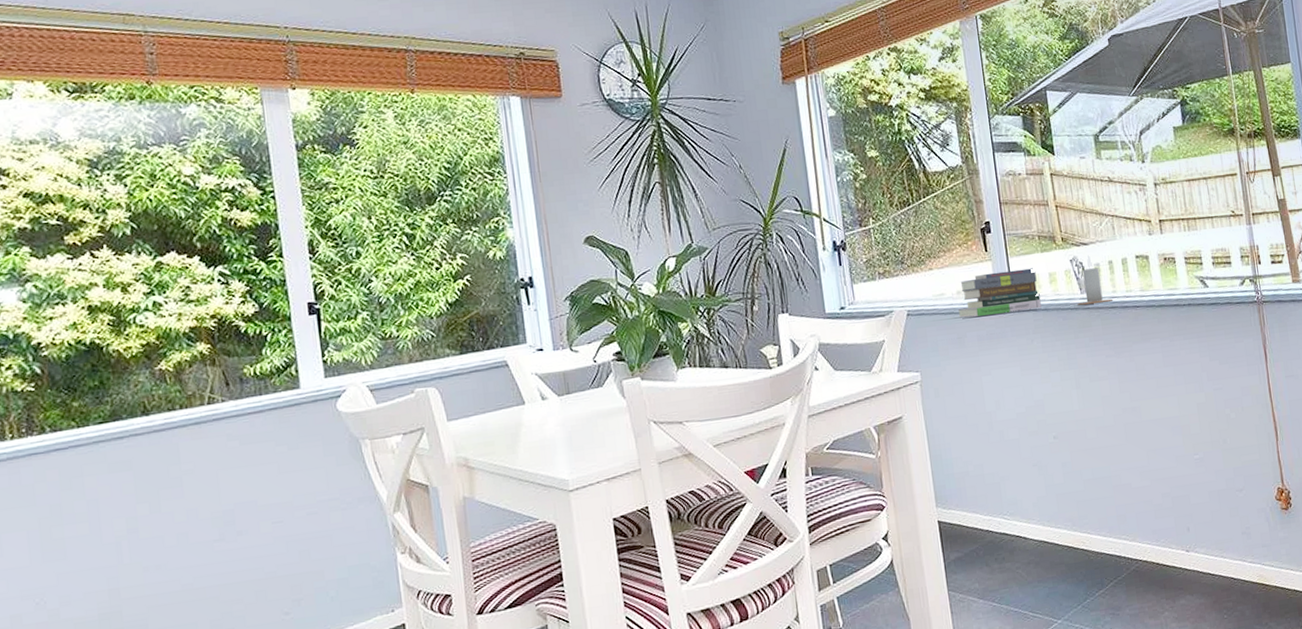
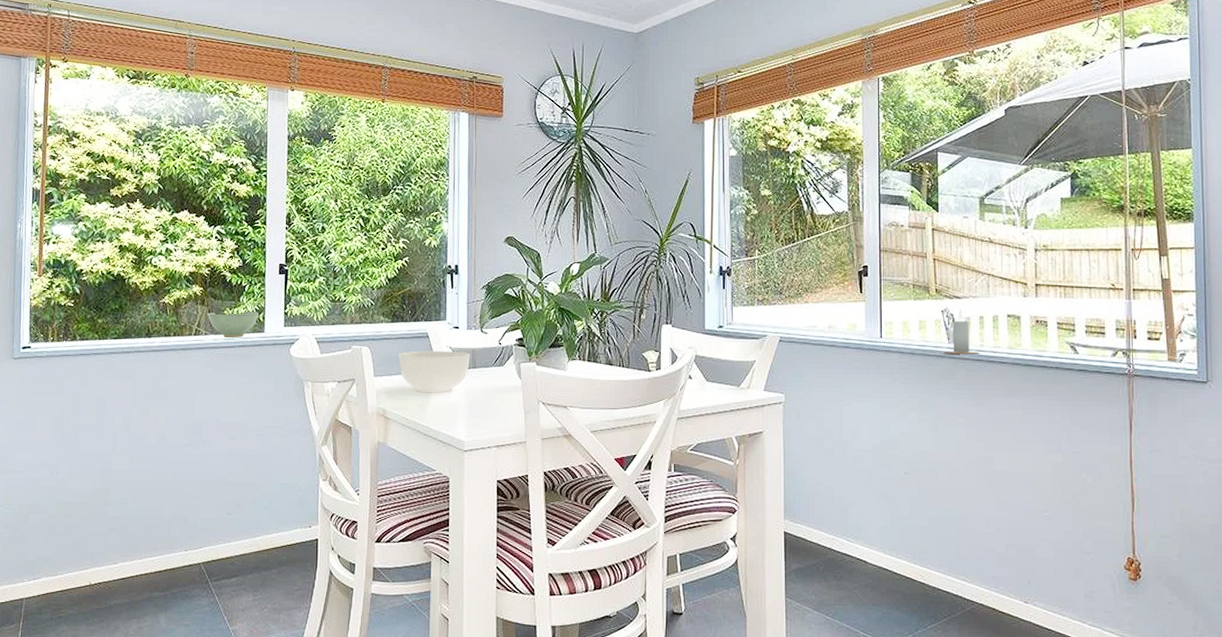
bowl: none [221,364,290,403] -> present [207,311,260,339]
bowl: none [473,377,563,432] -> present [398,351,471,393]
books: present [957,268,1042,318] -> none [827,313,908,352]

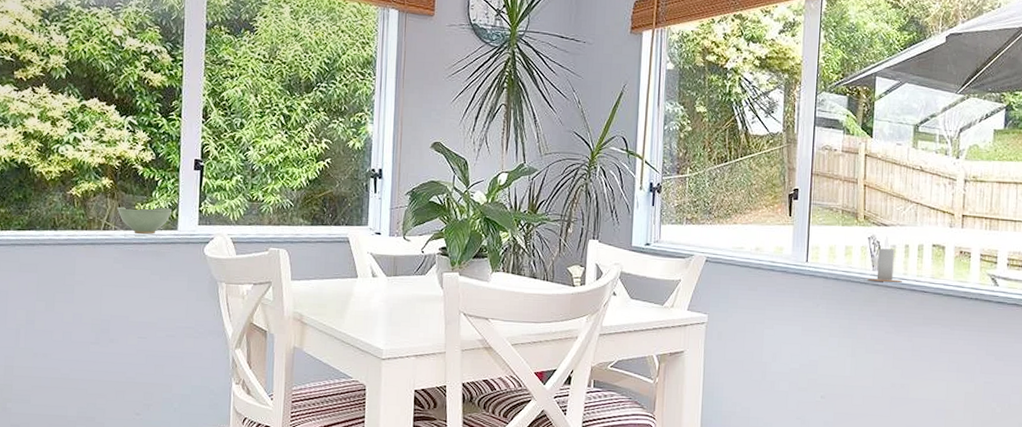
bowl: present [398,351,471,393] -> none [317,255,393,300]

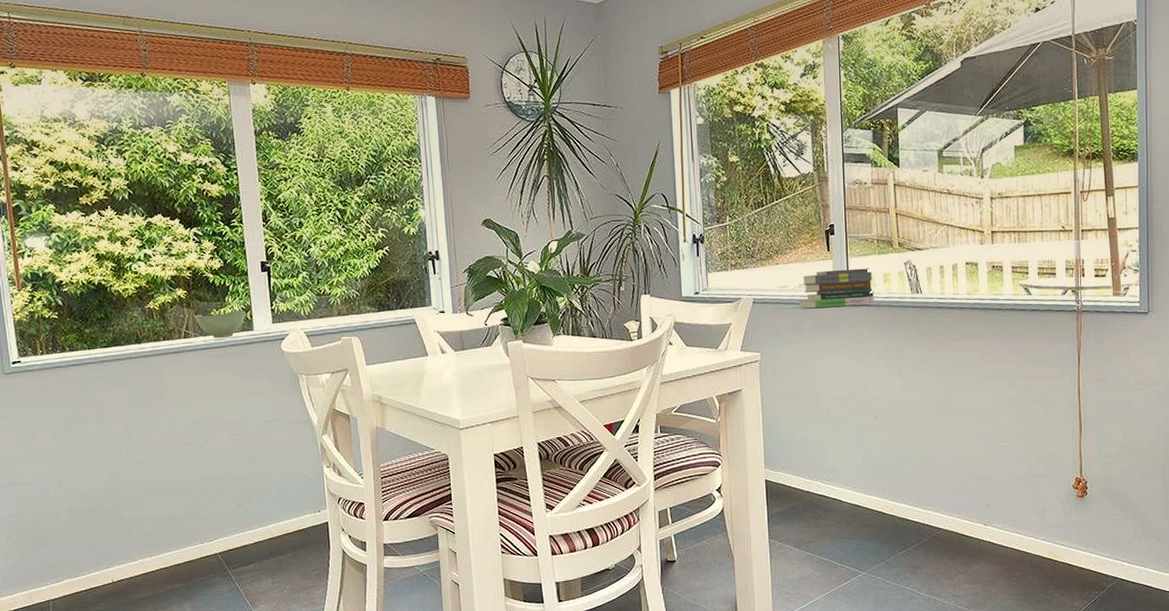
books: none [753,236,833,277] -> present [798,268,874,309]
candle: present [867,236,903,283] -> none [907,259,941,304]

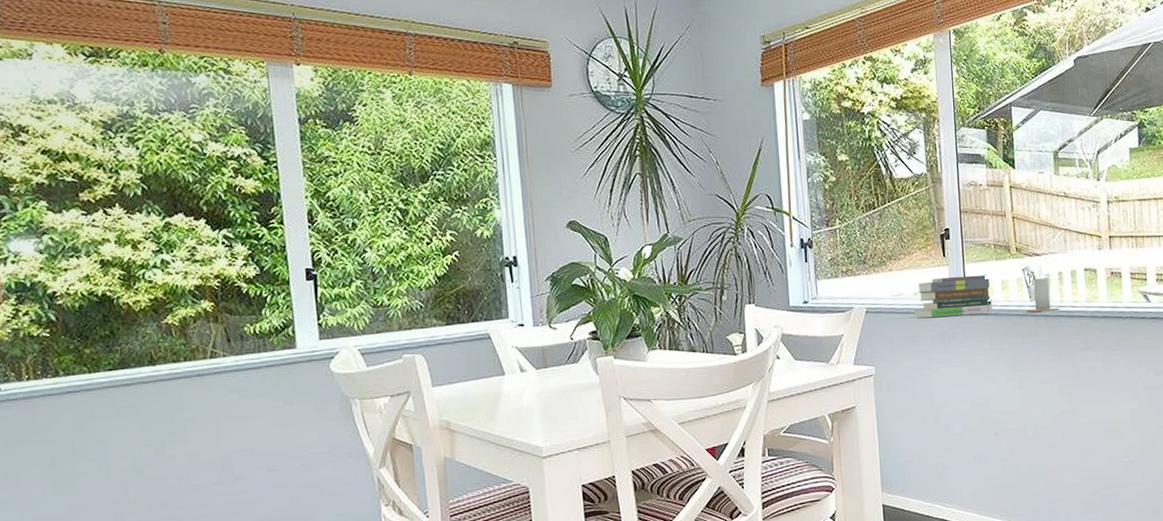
bowl: present [194,311,247,339] -> none [223,325,288,359]
candle: none [907,259,941,304] -> present [1026,265,1061,313]

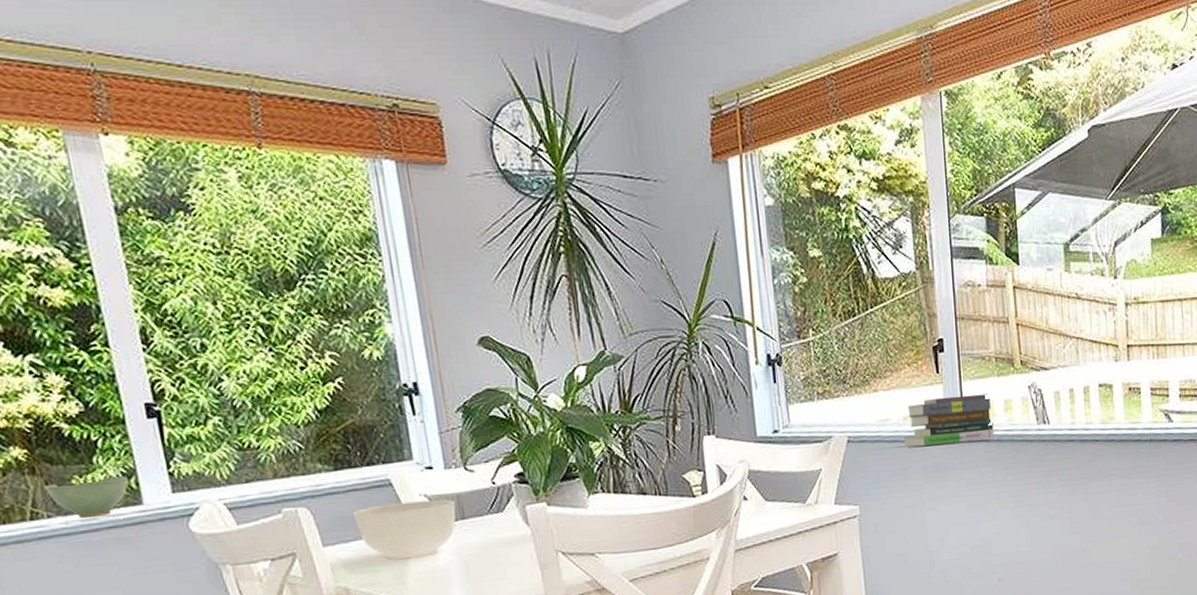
bowl: none [223,325,288,359] -> present [44,476,129,519]
bowl: none [457,351,541,400] -> present [352,499,456,560]
candle: present [1026,265,1061,313] -> none [1032,381,1072,438]

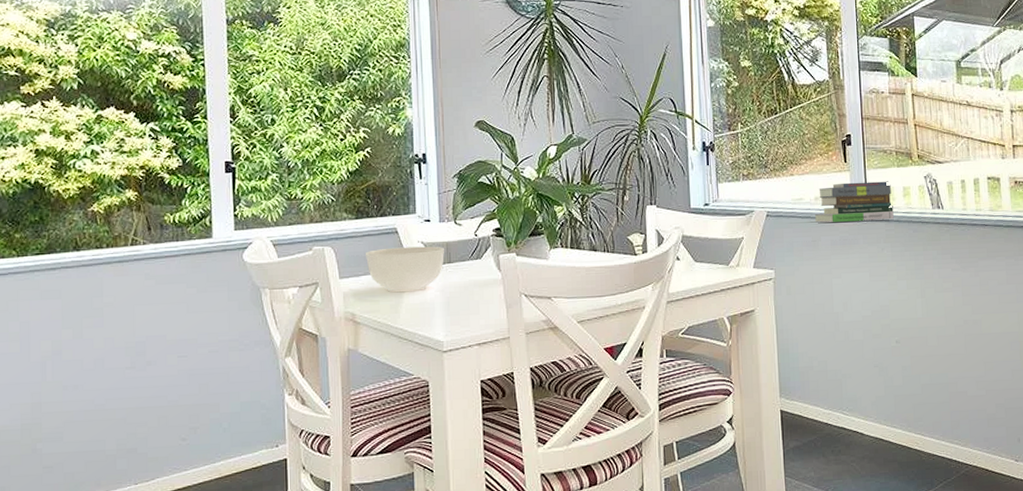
bowl: present [44,476,129,519] -> none [145,216,205,247]

